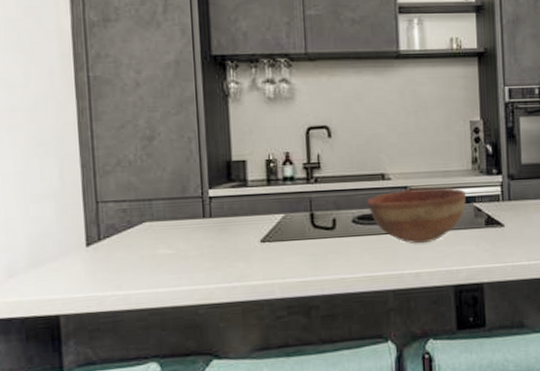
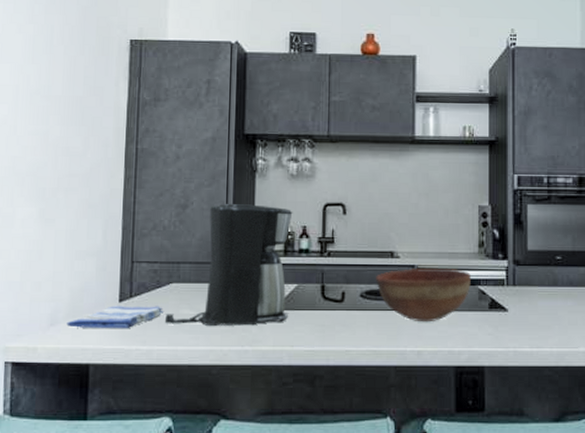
dish towel: none [27,247,140,278] -> present [66,306,165,328]
coffee maker: none [140,132,277,266] -> present [164,204,293,326]

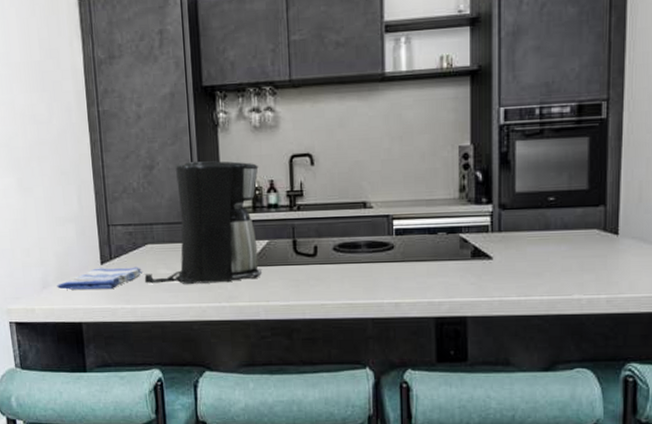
bowl: present [376,267,471,322] -> none [349,216,451,274]

